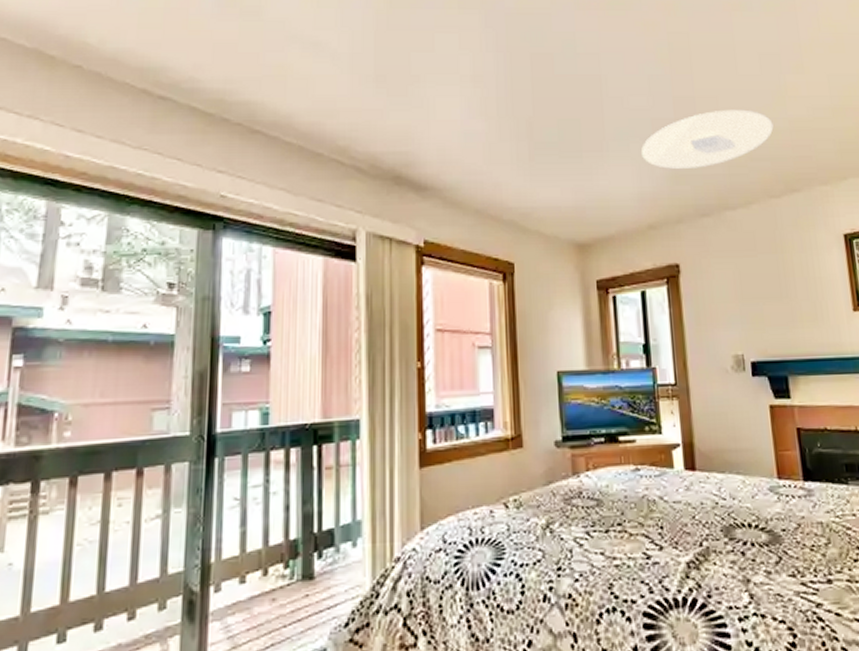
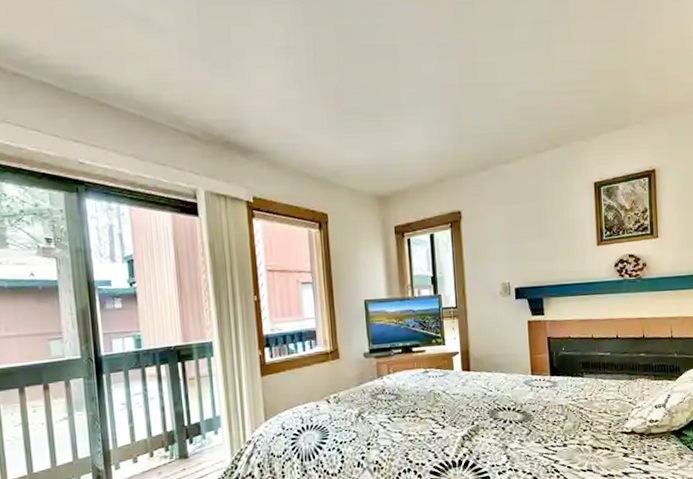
ceiling light: present [641,109,774,169] -> none [431,74,542,129]

